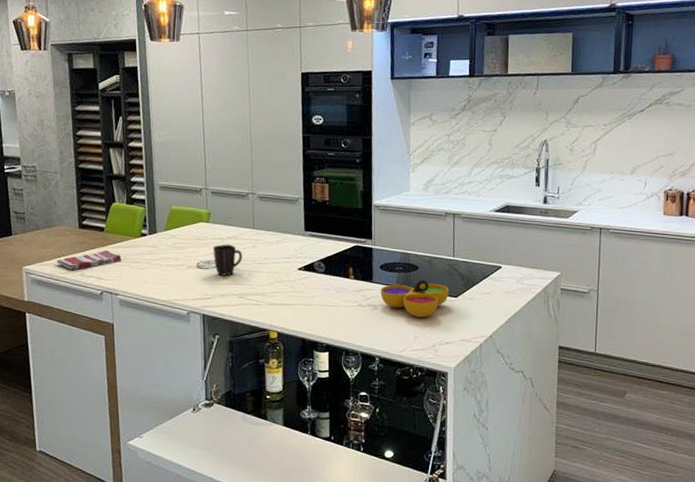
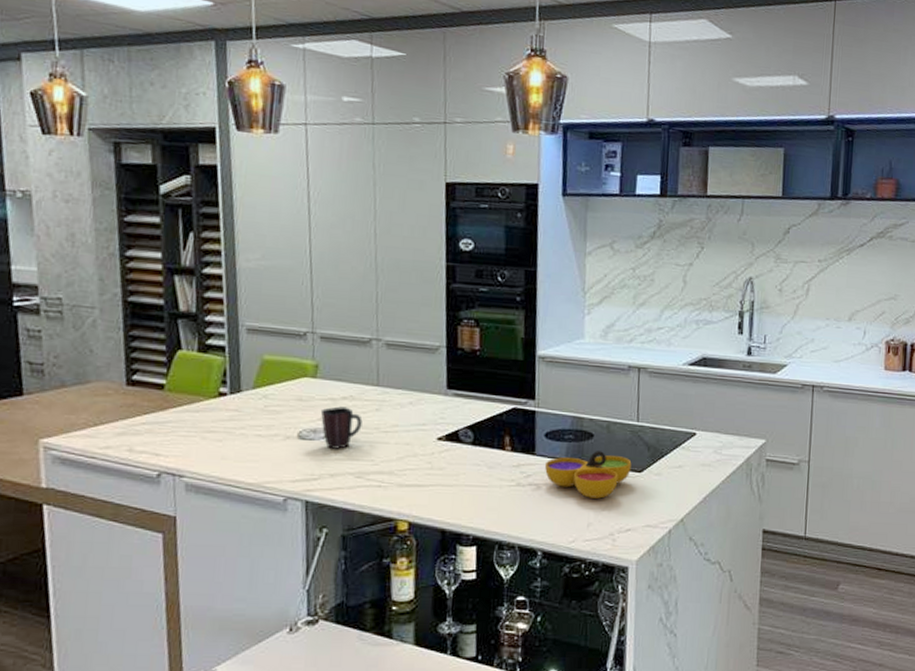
dish towel: present [57,249,122,271] -> none [92,414,190,444]

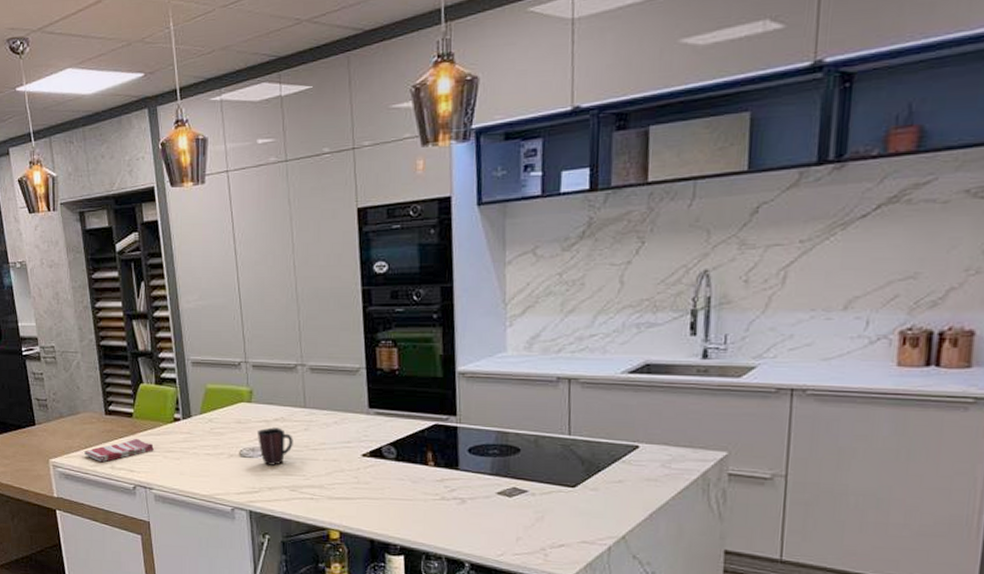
dish towel: none [92,414,190,444] -> present [84,438,154,463]
decorative bowl: present [545,451,632,499] -> none [470,465,564,514]

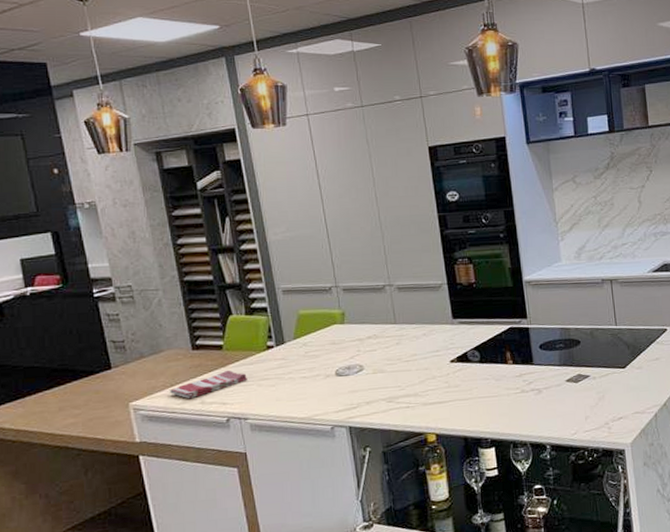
mug: present [257,427,293,466] -> none [351,344,387,381]

